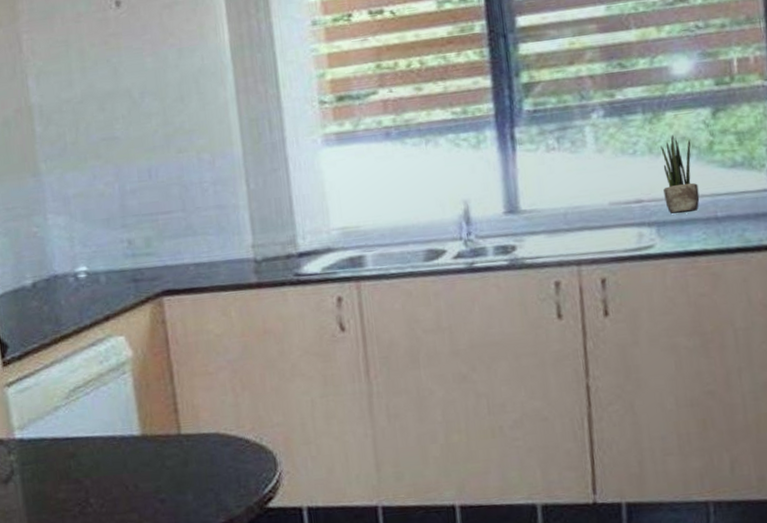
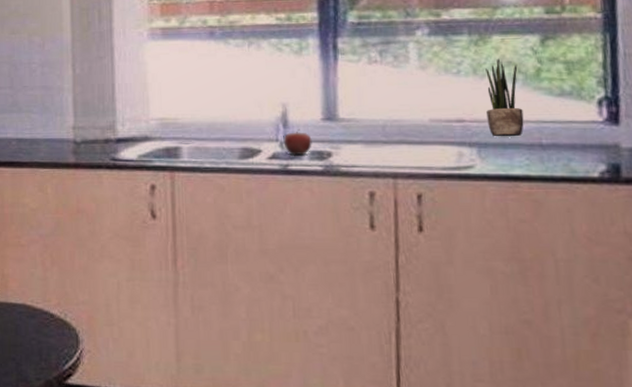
fruit: none [467,225,496,252] -> present [283,129,312,155]

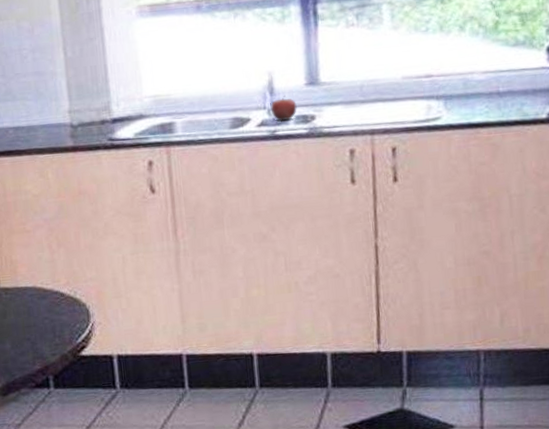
potted plant: present [485,58,524,137] -> none [451,14,484,89]

